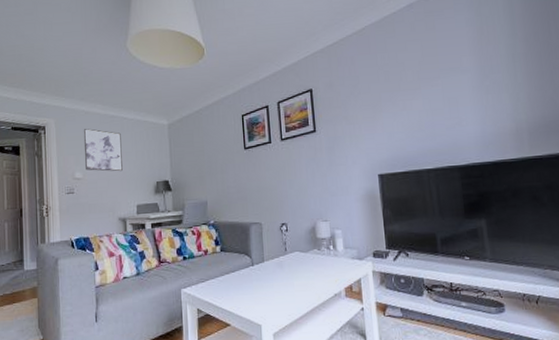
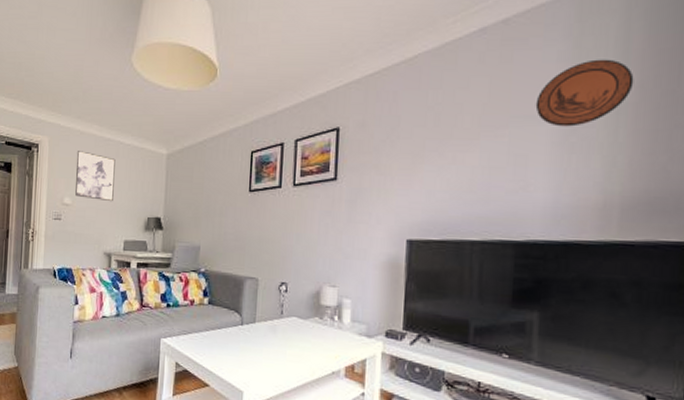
decorative plate: none [456,22,521,75] -> present [535,59,634,127]

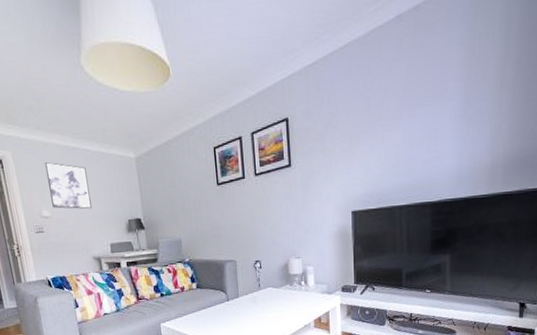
decorative plate: present [535,59,634,127] -> none [442,40,513,103]

